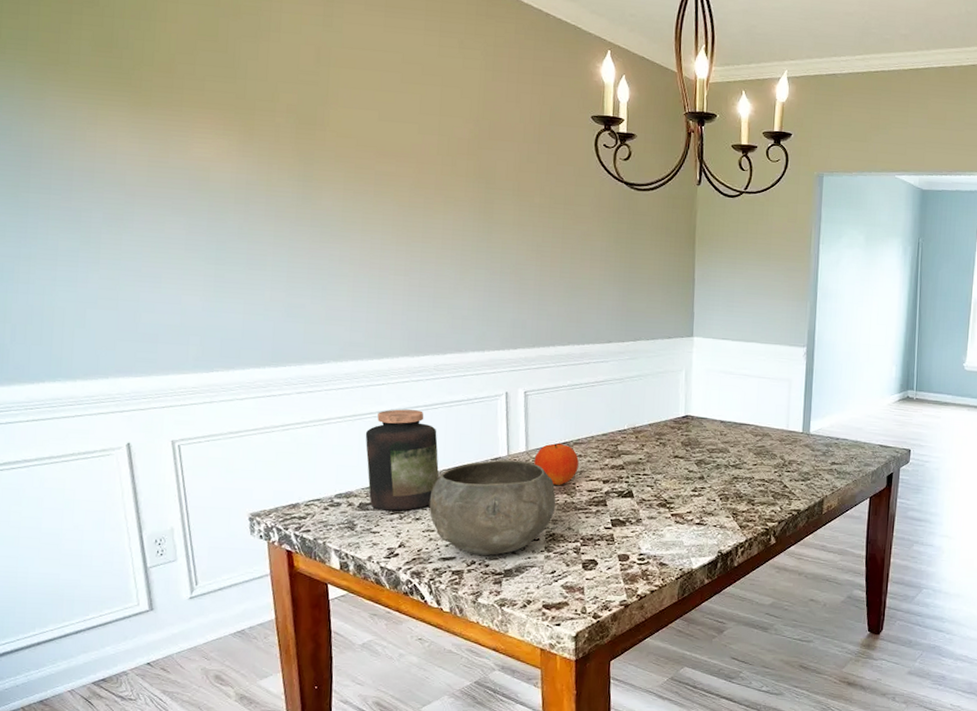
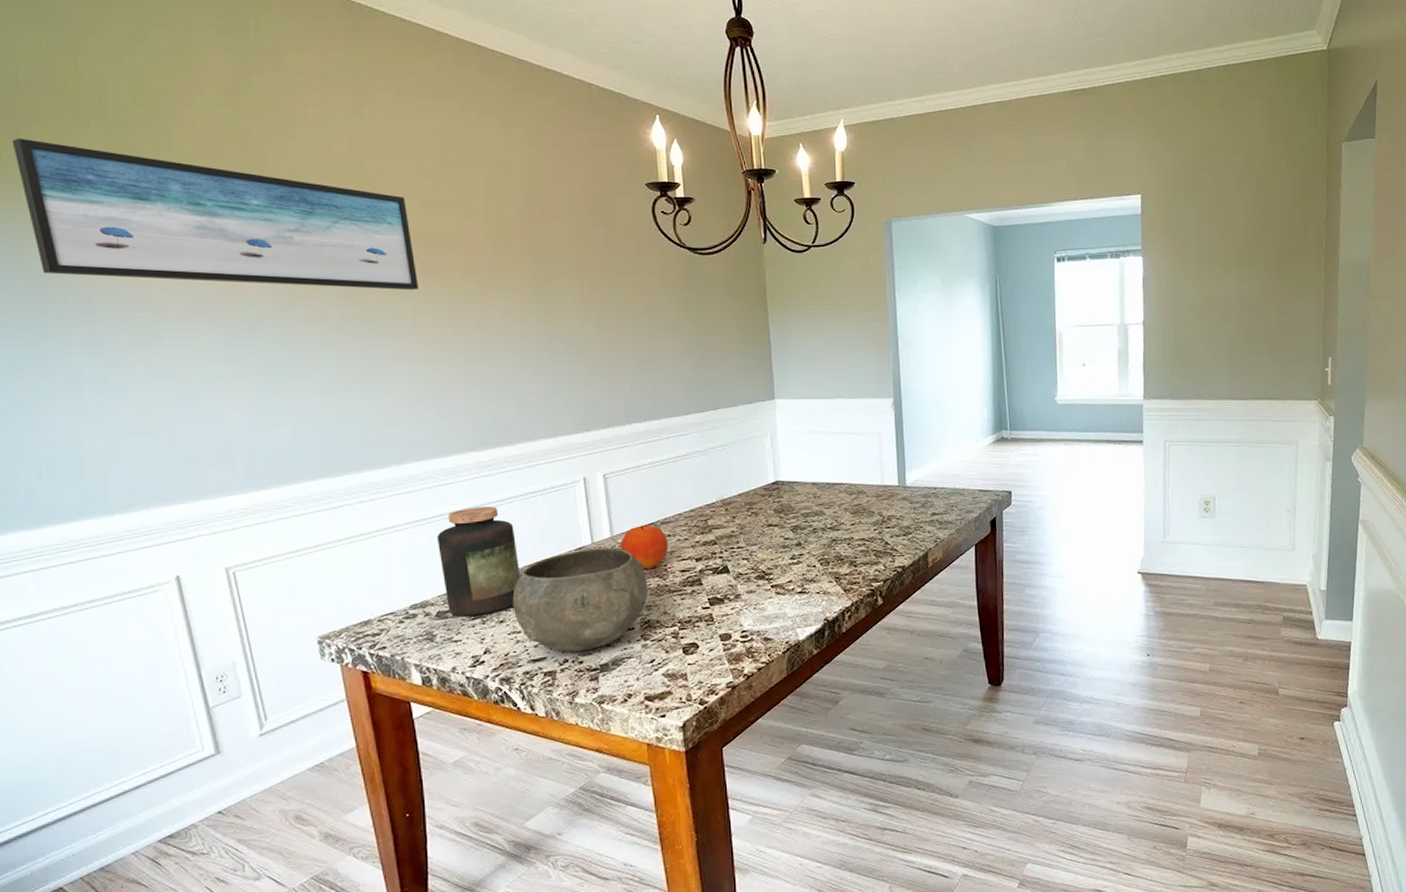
wall art: none [11,18,370,198] -> present [12,138,418,291]

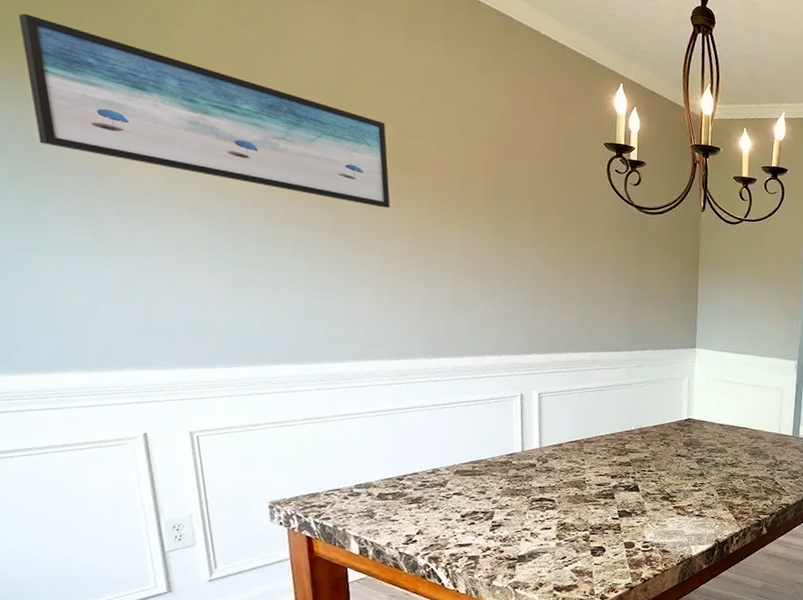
jar: present [436,506,521,617] -> none [384,407,457,501]
bowl: present [512,547,649,652] -> none [446,455,568,543]
fruit: present [620,525,668,569] -> none [547,441,589,479]

